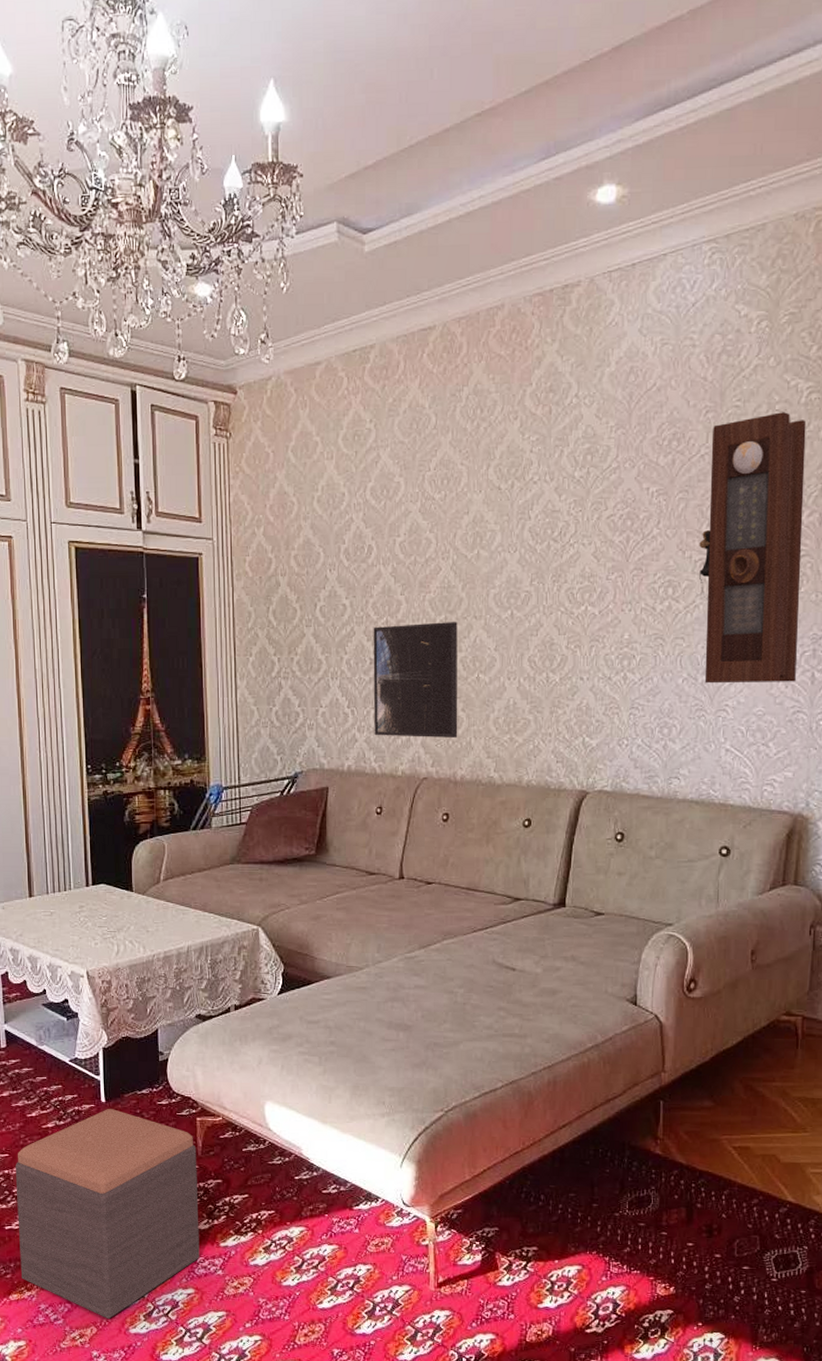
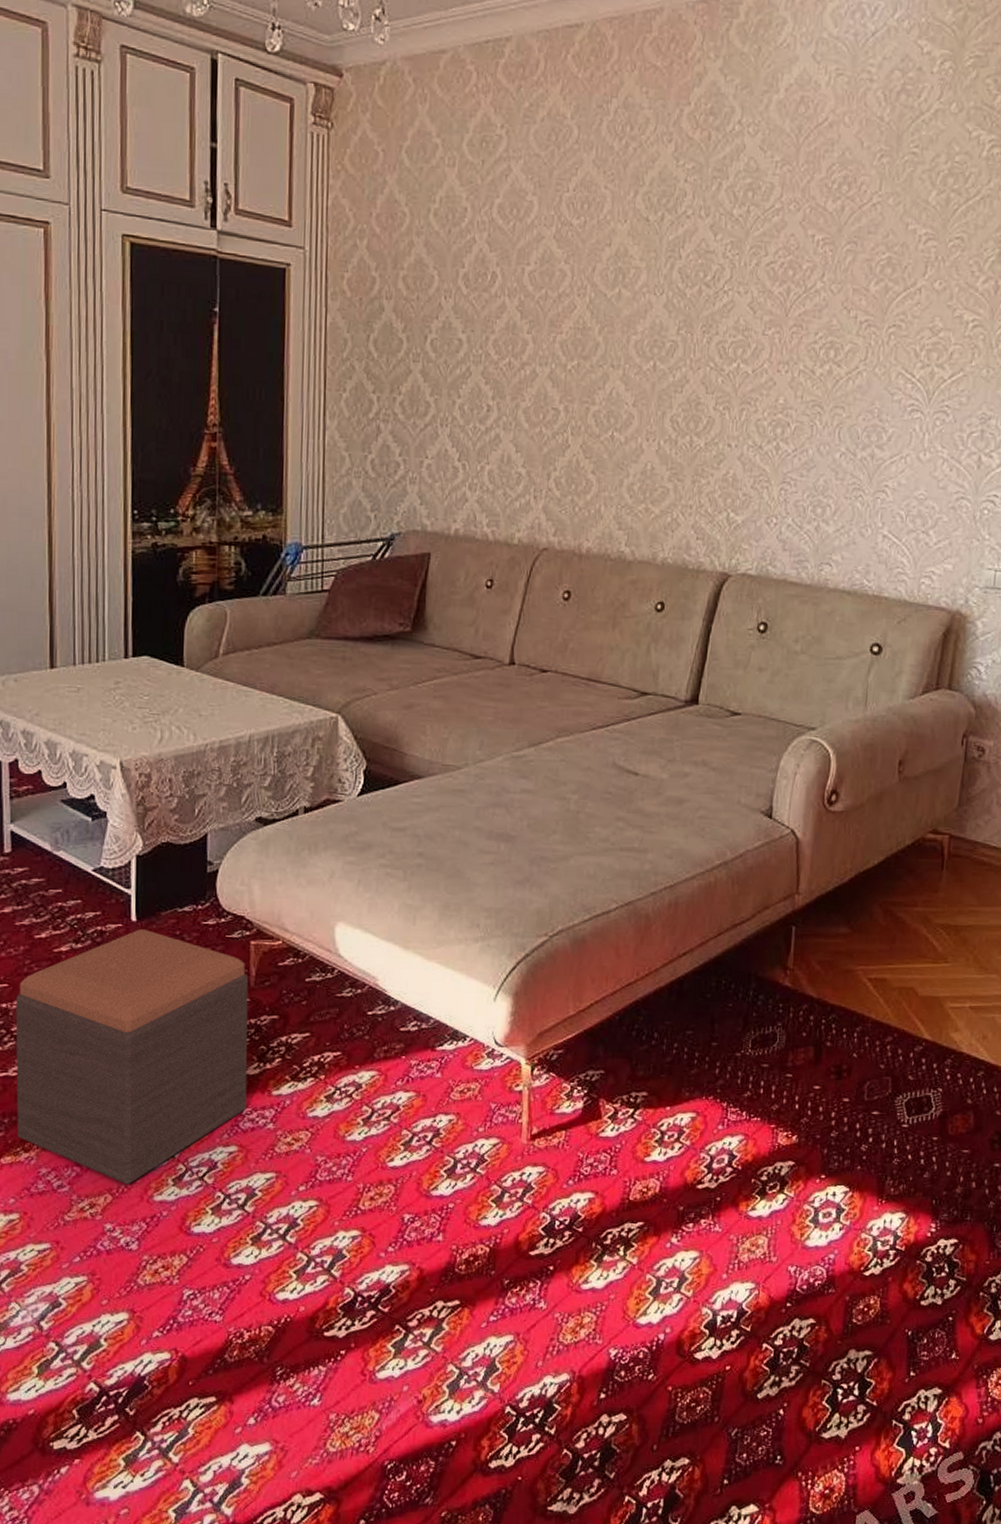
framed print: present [373,622,458,737] -> none [488,368,592,504]
pendulum clock: present [699,412,807,684] -> none [864,164,987,465]

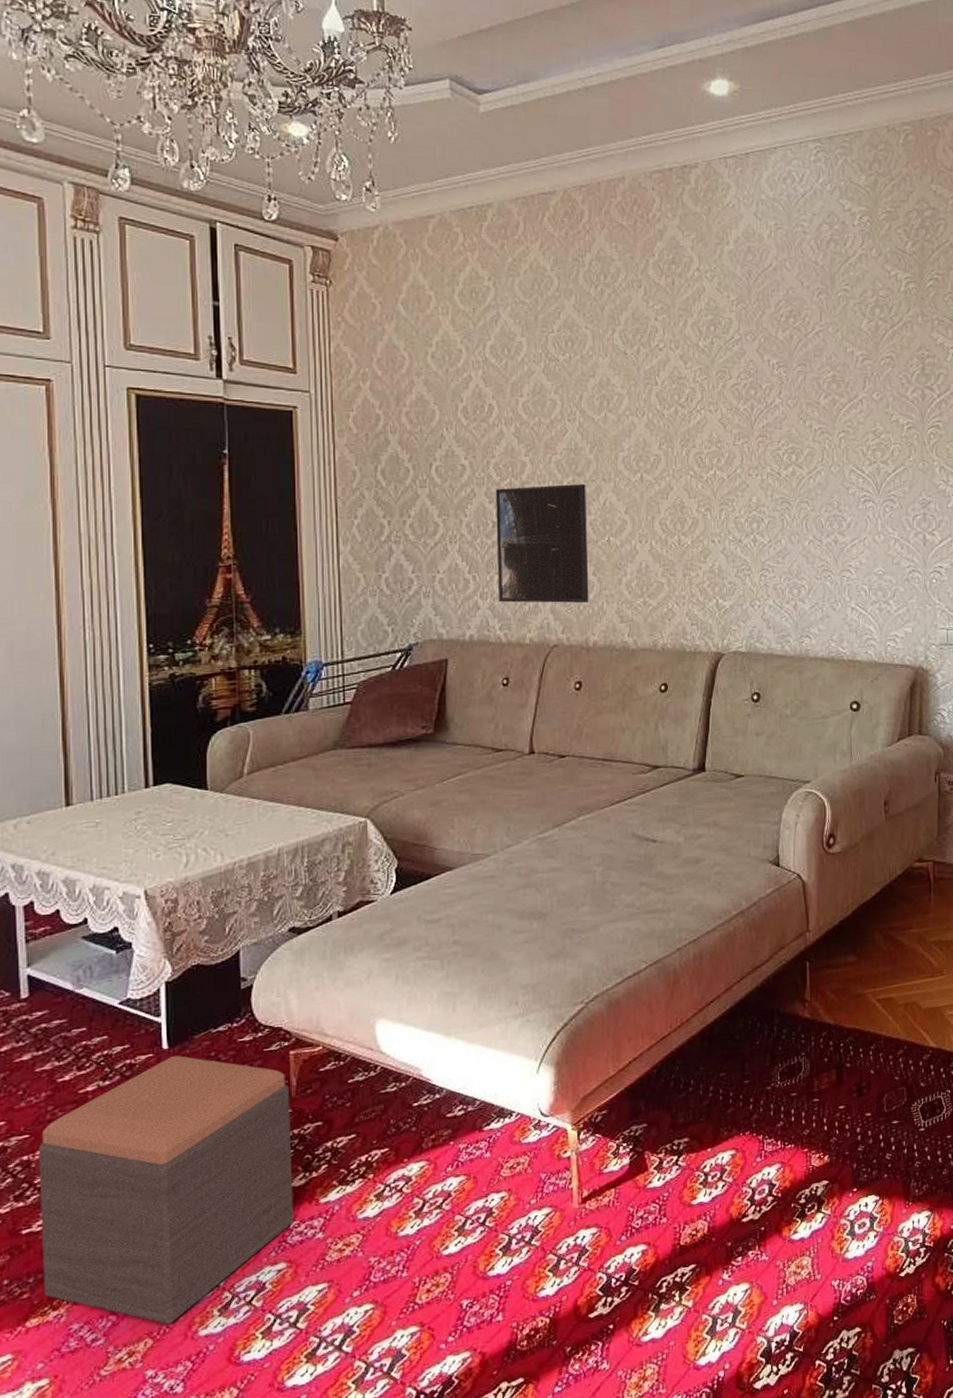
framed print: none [488,368,592,504] -> present [495,484,589,603]

